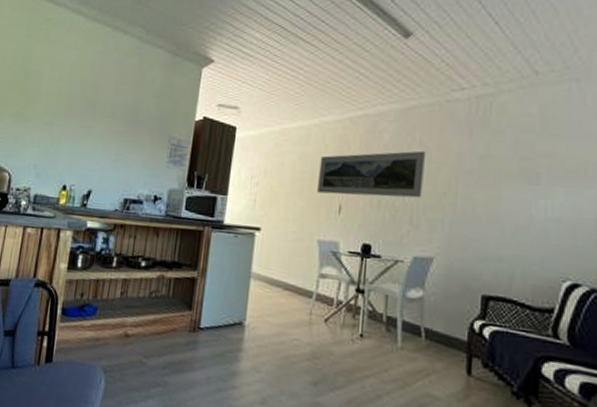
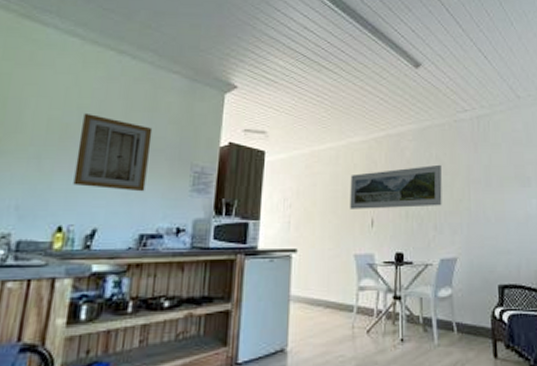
wall art: none [75,85,139,160] -> present [73,112,153,192]

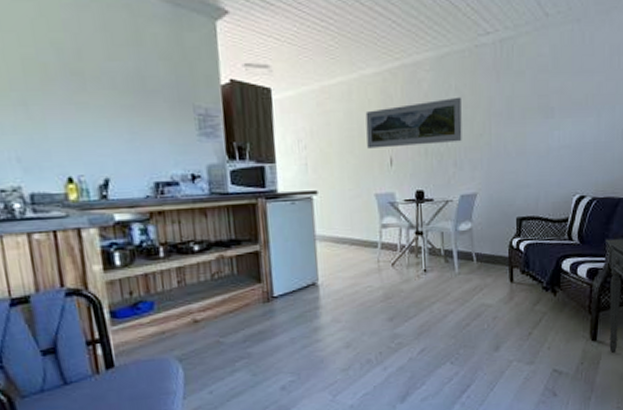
wall art: present [73,112,153,192] -> none [60,49,150,138]

